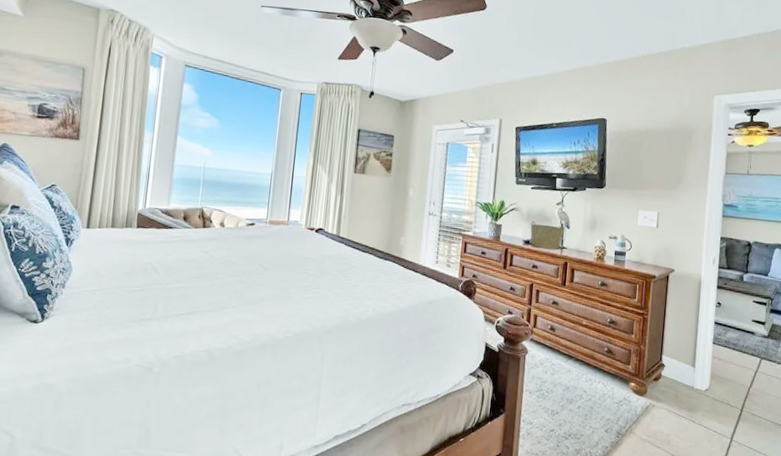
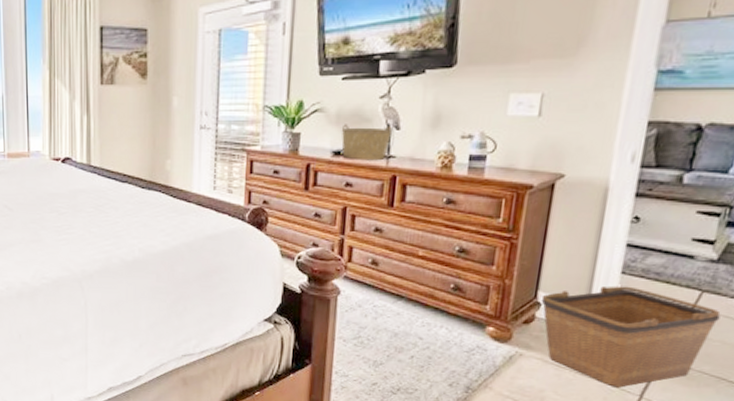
bicycle basket: none [664,353,773,432] -> present [541,286,721,388]

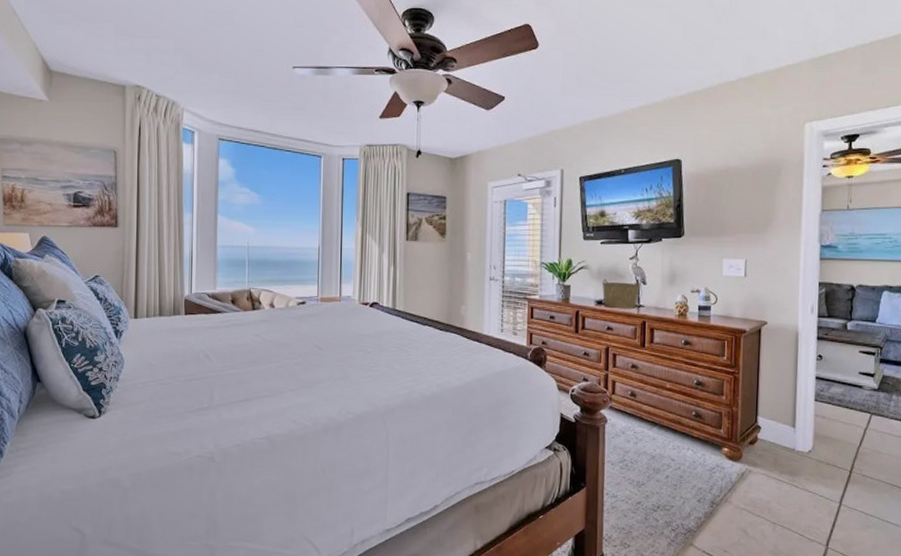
bicycle basket: present [541,286,721,388] -> none [760,411,886,497]

